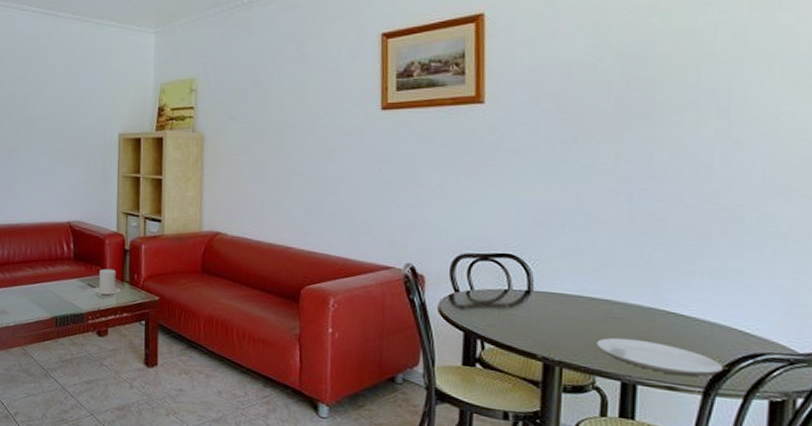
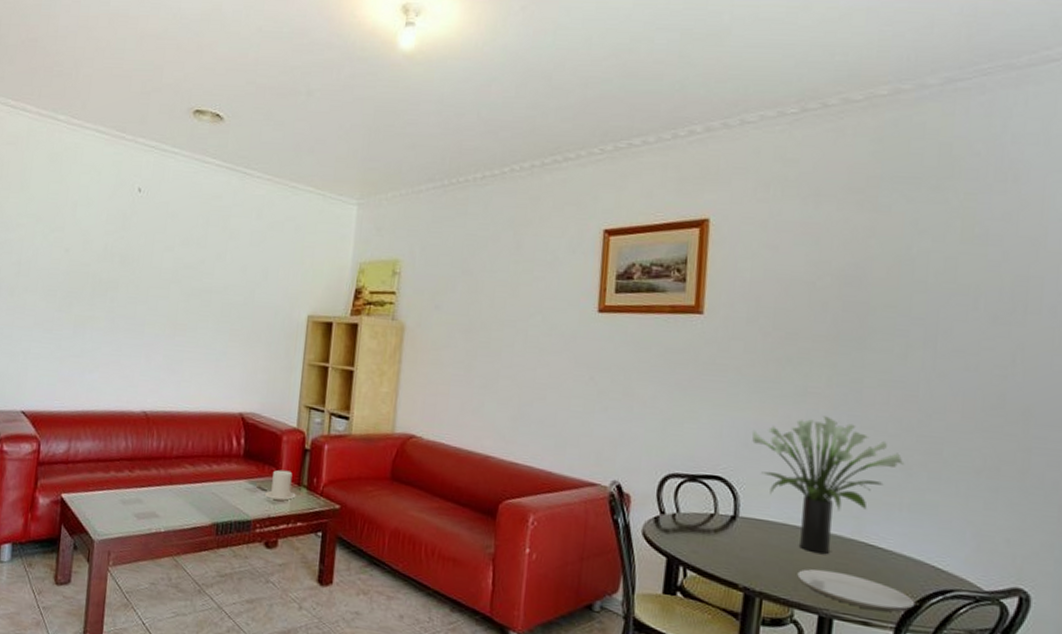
flower arrangement: none [542,191,703,324] -> present [752,416,905,555]

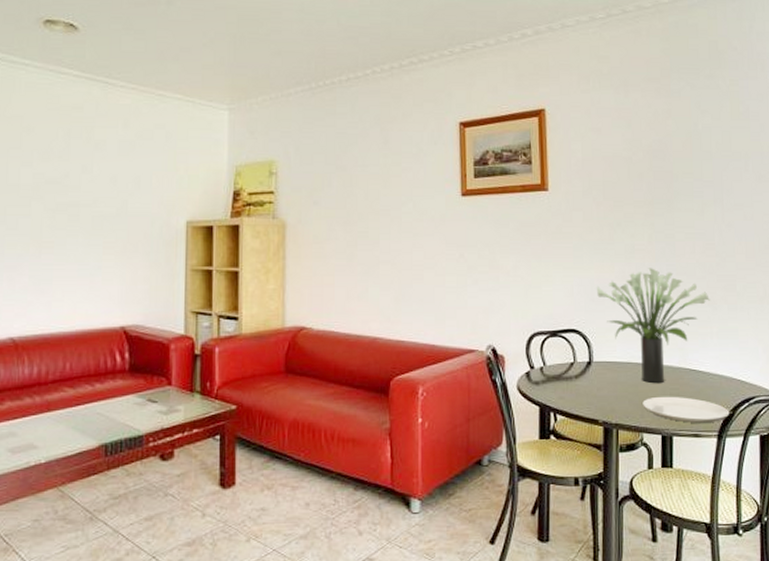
candle: present [264,469,296,501] -> none [155,378,189,411]

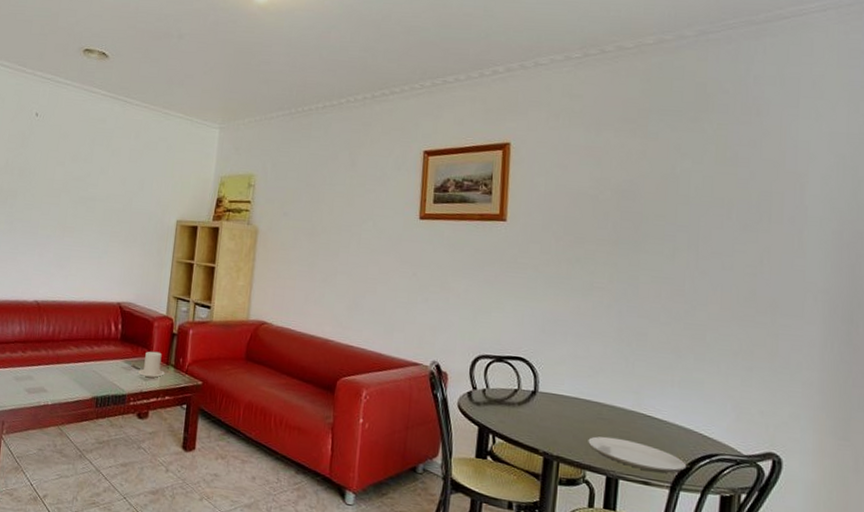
candle: none [155,378,189,411] -> present [137,351,165,378]
flower arrangement: present [597,268,711,384] -> none [548,307,675,425]

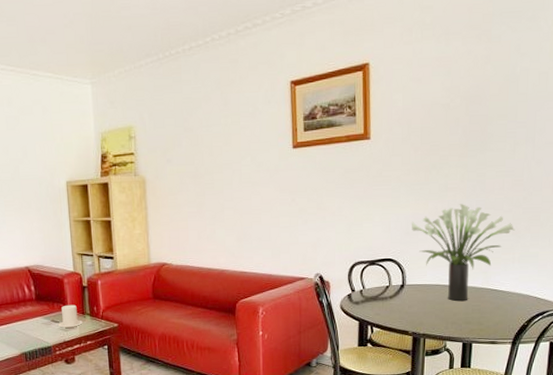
flower arrangement: none [548,307,675,425] -> present [412,204,515,302]
plate: present [588,436,687,473] -> none [447,311,525,333]

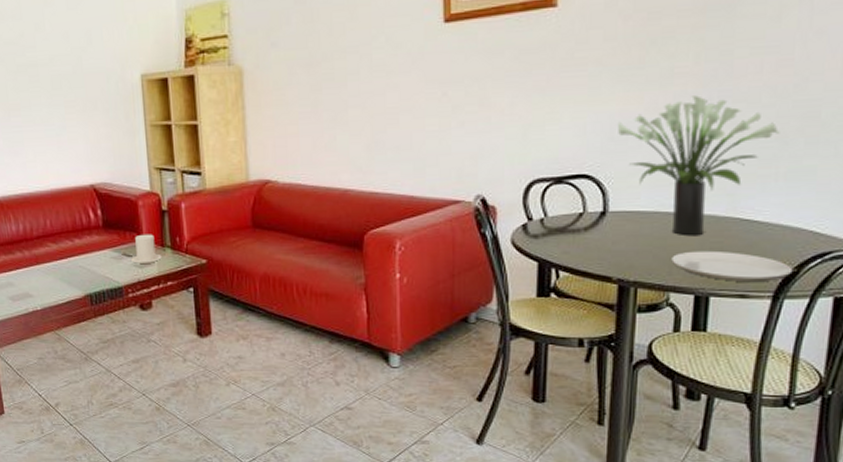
plate: none [447,311,525,333] -> present [671,250,793,283]

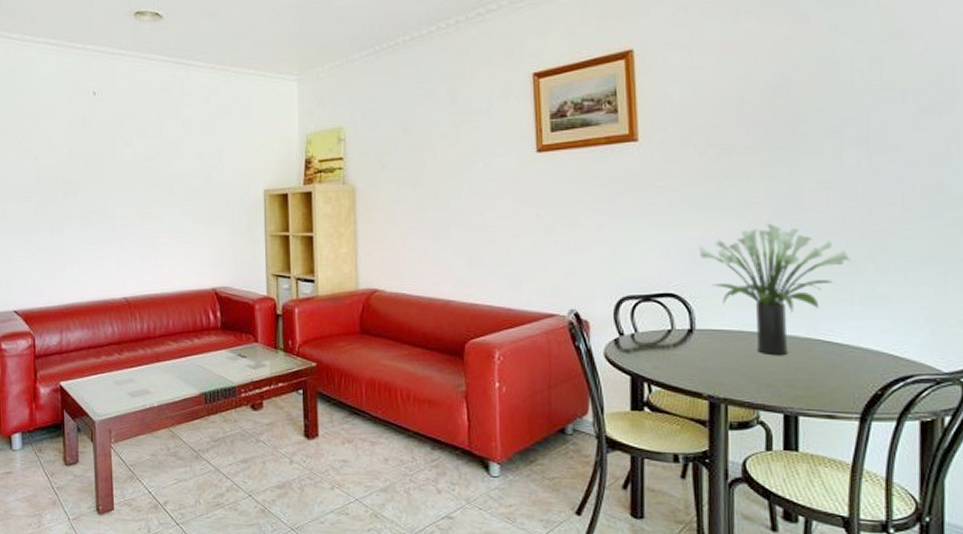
candle: present [130,234,162,265] -> none [244,336,274,366]
plate: present [671,250,793,283] -> none [759,370,877,404]

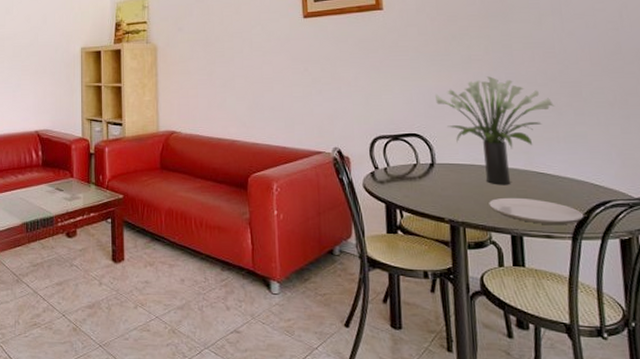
plate: none [759,370,877,404] -> present [489,197,584,226]

